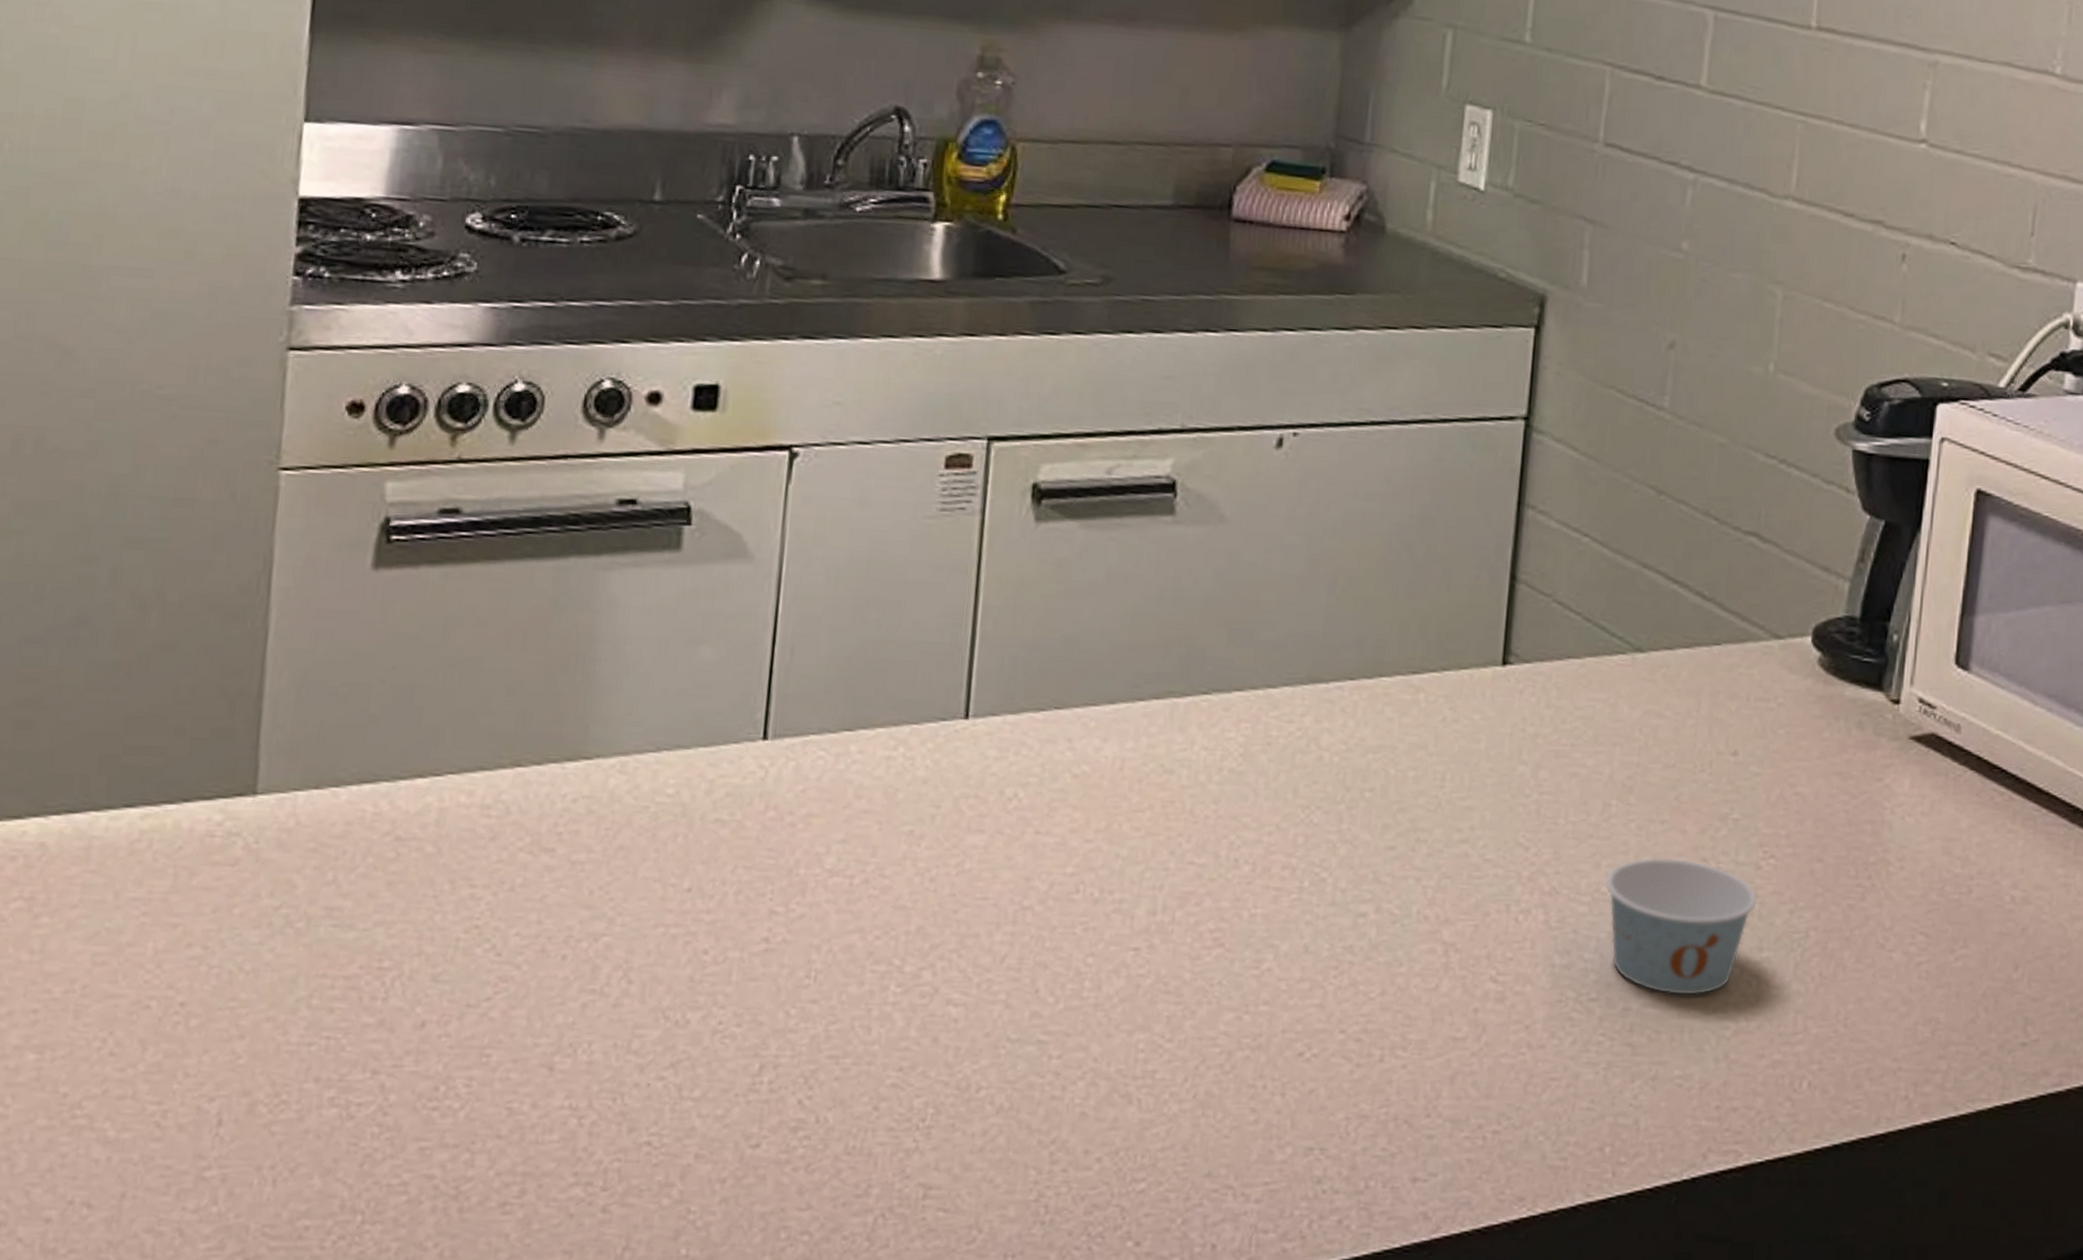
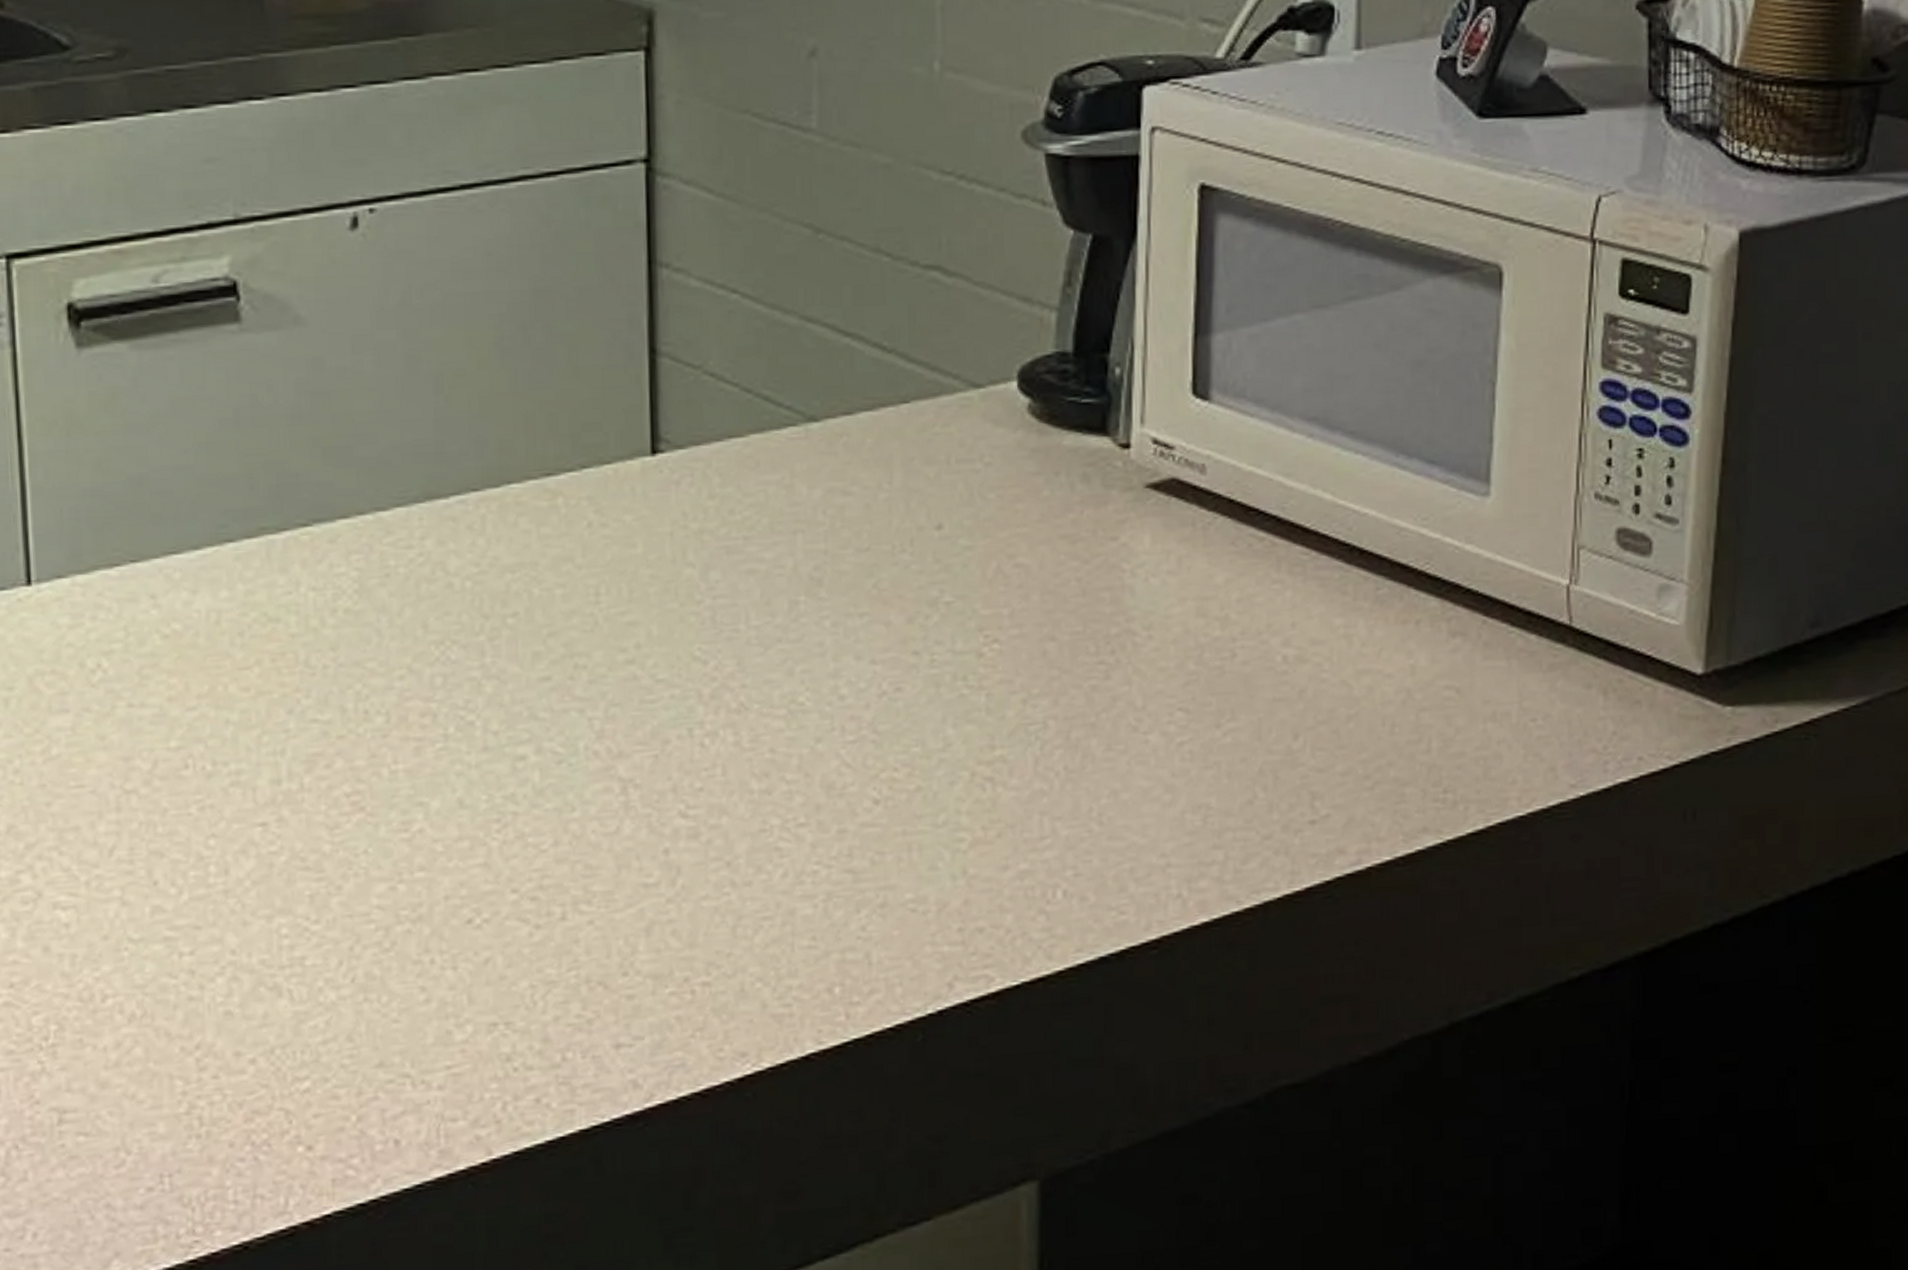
paper cup: present [1604,857,1758,996] -> none [801,654,984,810]

